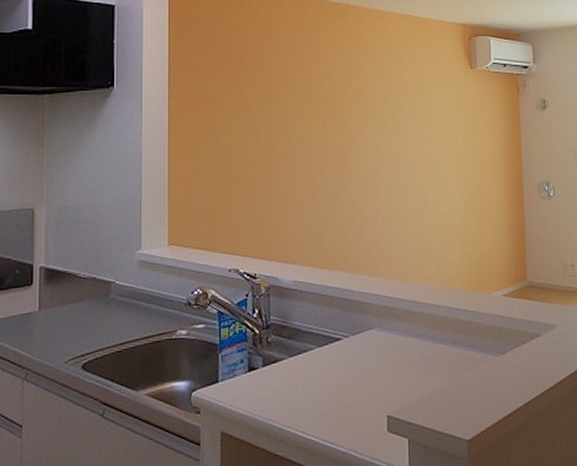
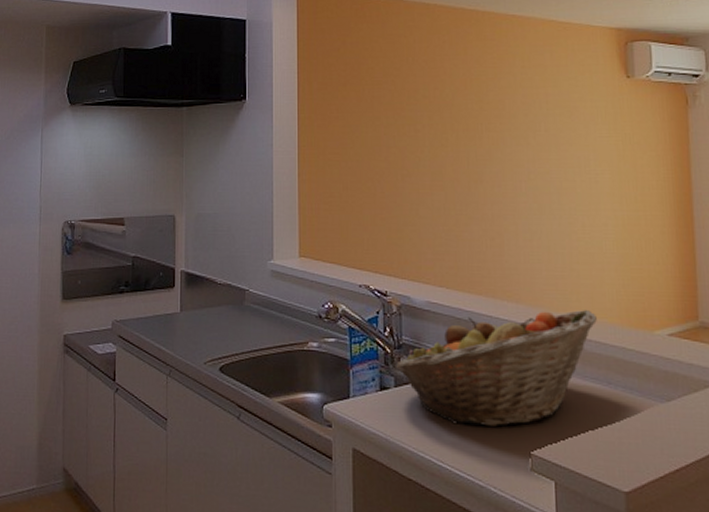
fruit basket: none [264,279,445,397] -> present [396,310,597,427]

